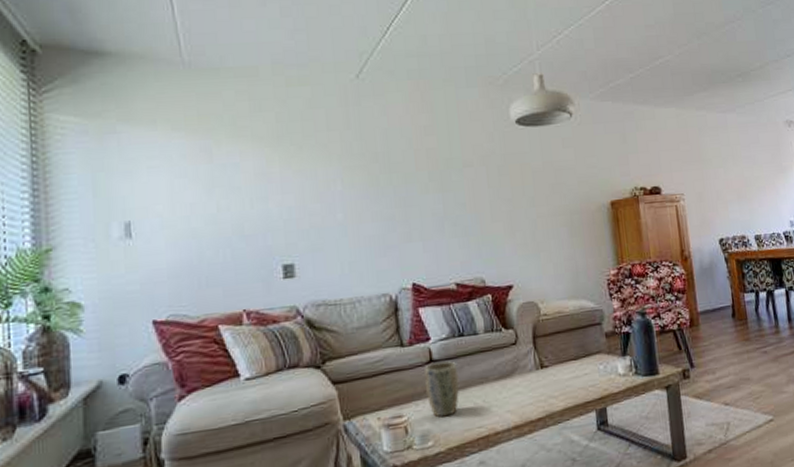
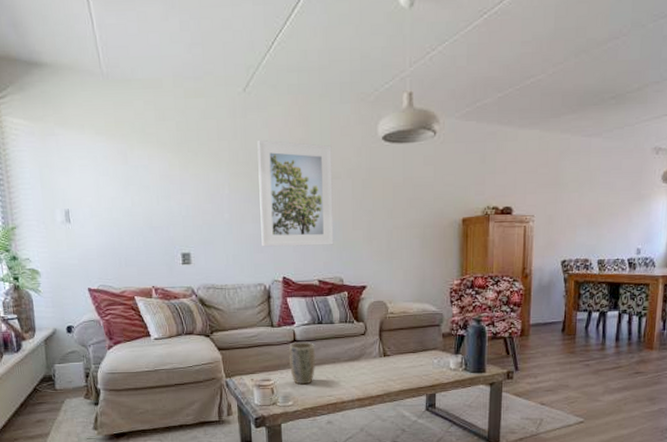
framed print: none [374,128,471,250] -> present [257,139,334,247]

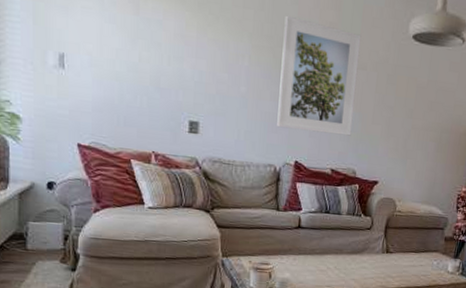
plant pot: present [289,342,315,385] -> none [290,229,319,273]

